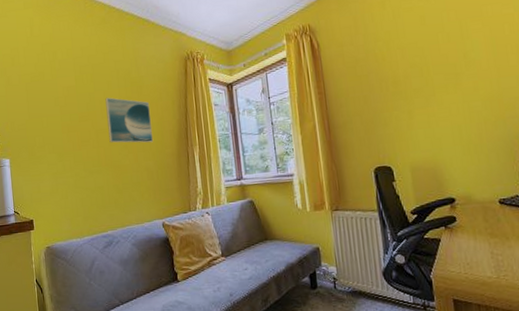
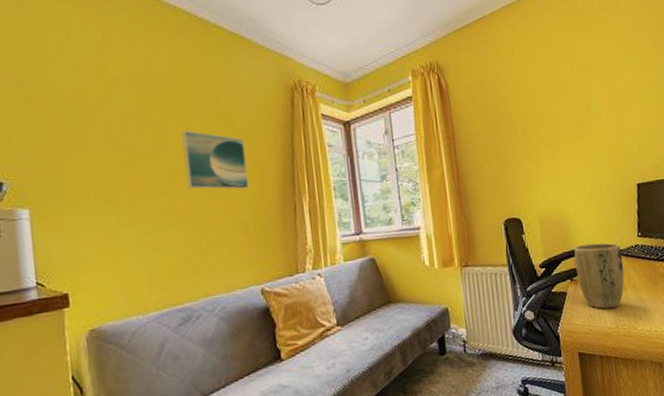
plant pot: none [449,191,507,259] -> present [574,242,624,309]

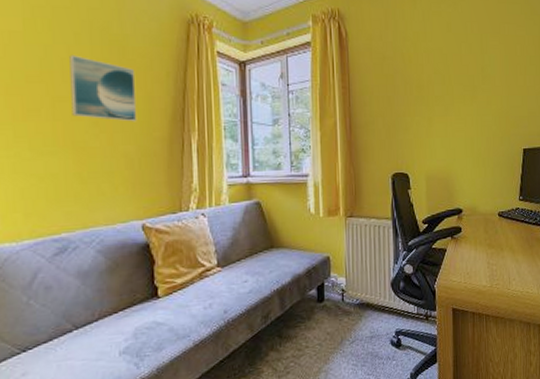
plant pot: present [574,242,624,309] -> none [457,203,503,269]

